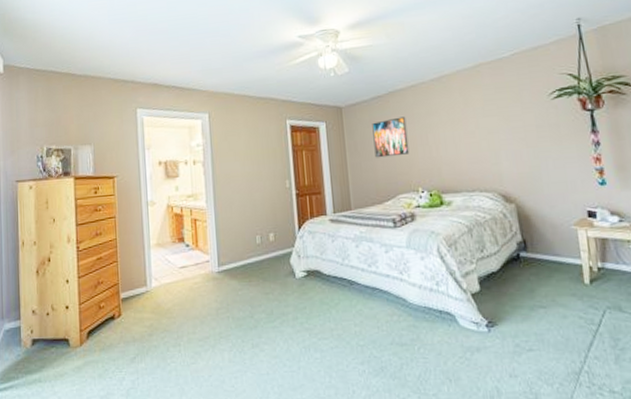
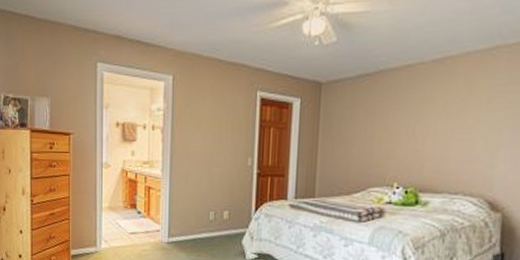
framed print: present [372,116,410,158] -> none [351,101,394,145]

